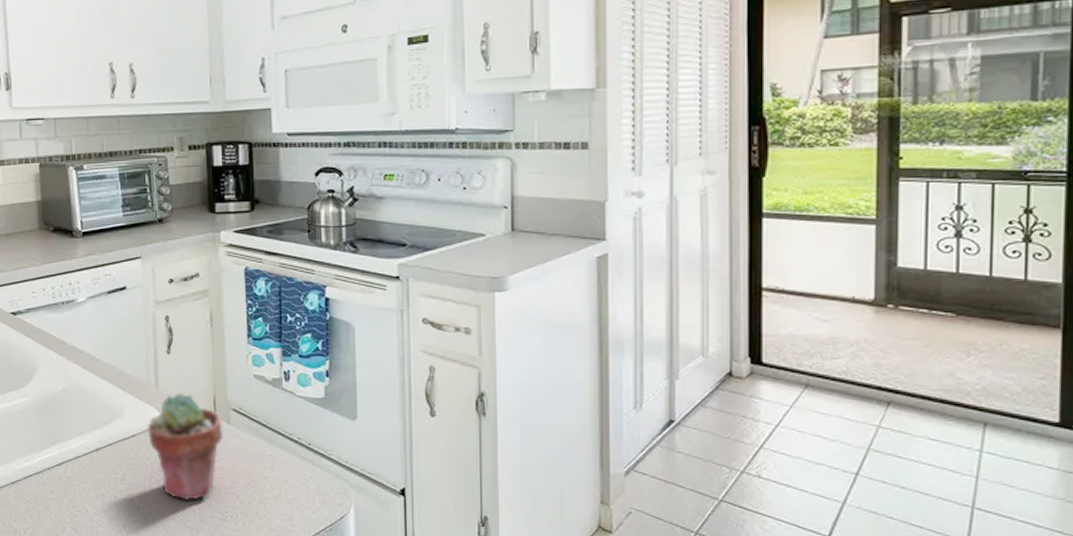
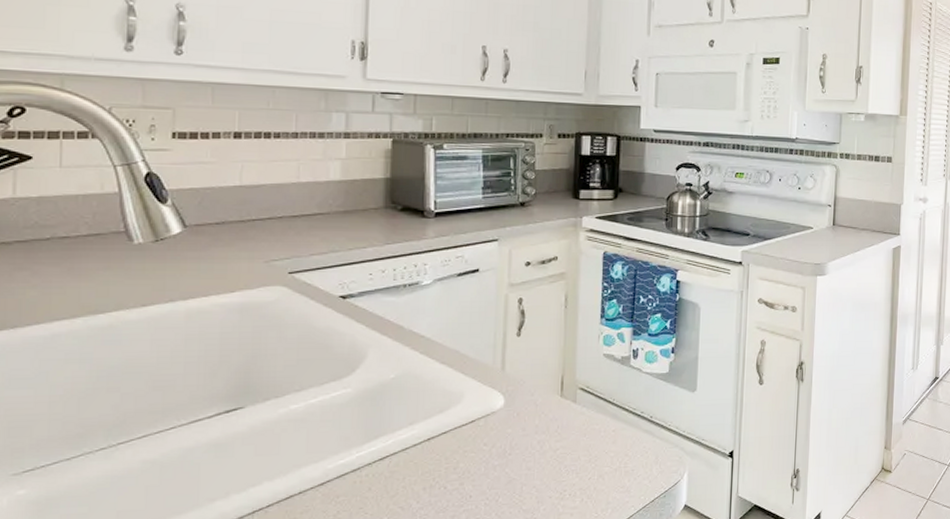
potted succulent: present [146,392,224,501] -> none [488,374,569,484]

